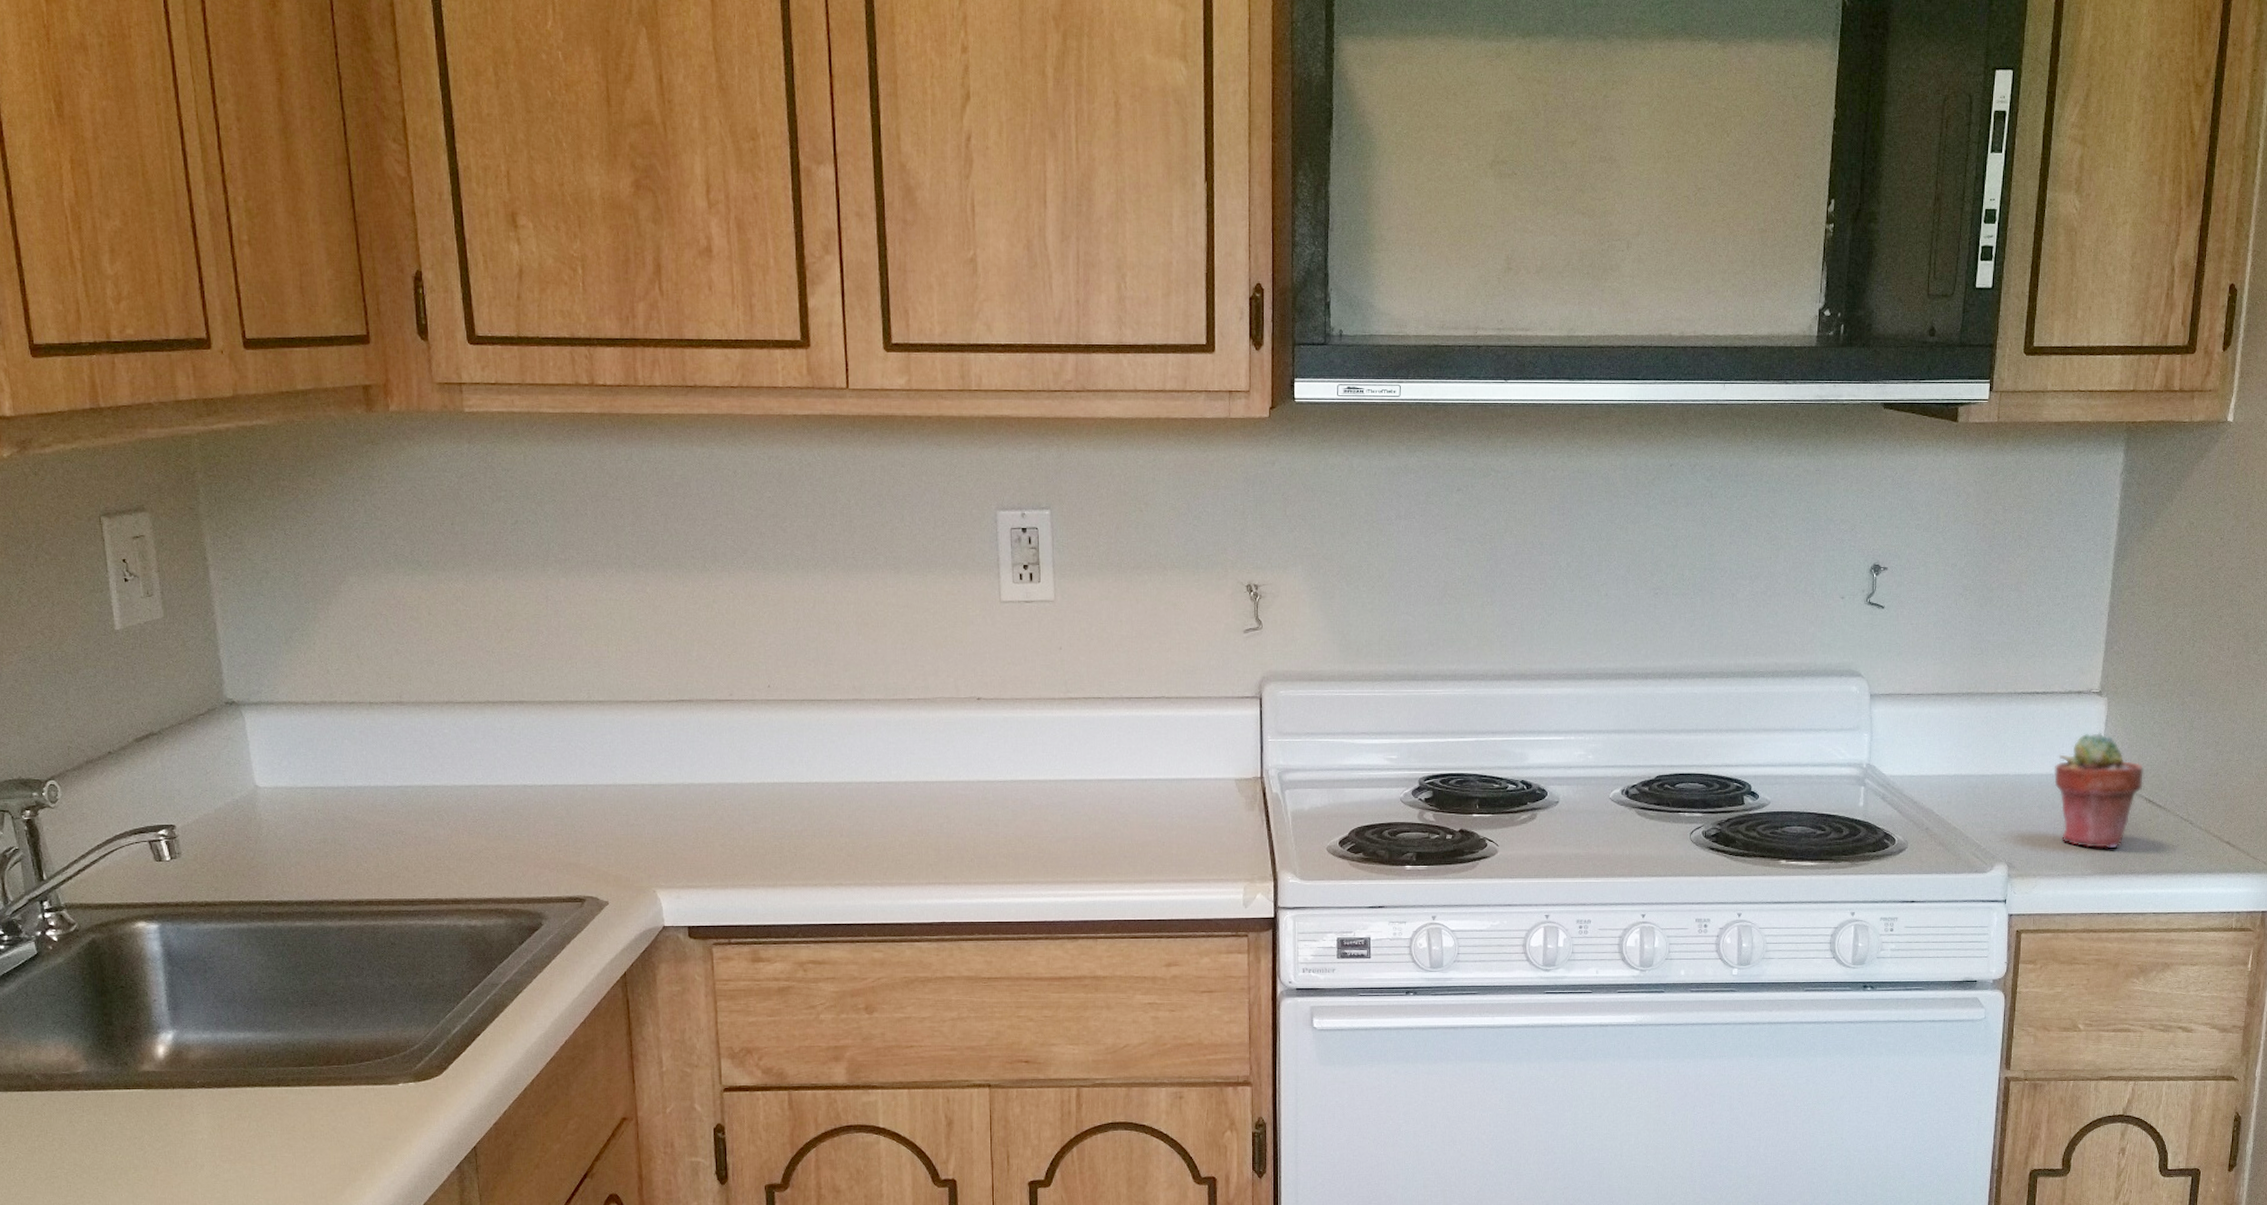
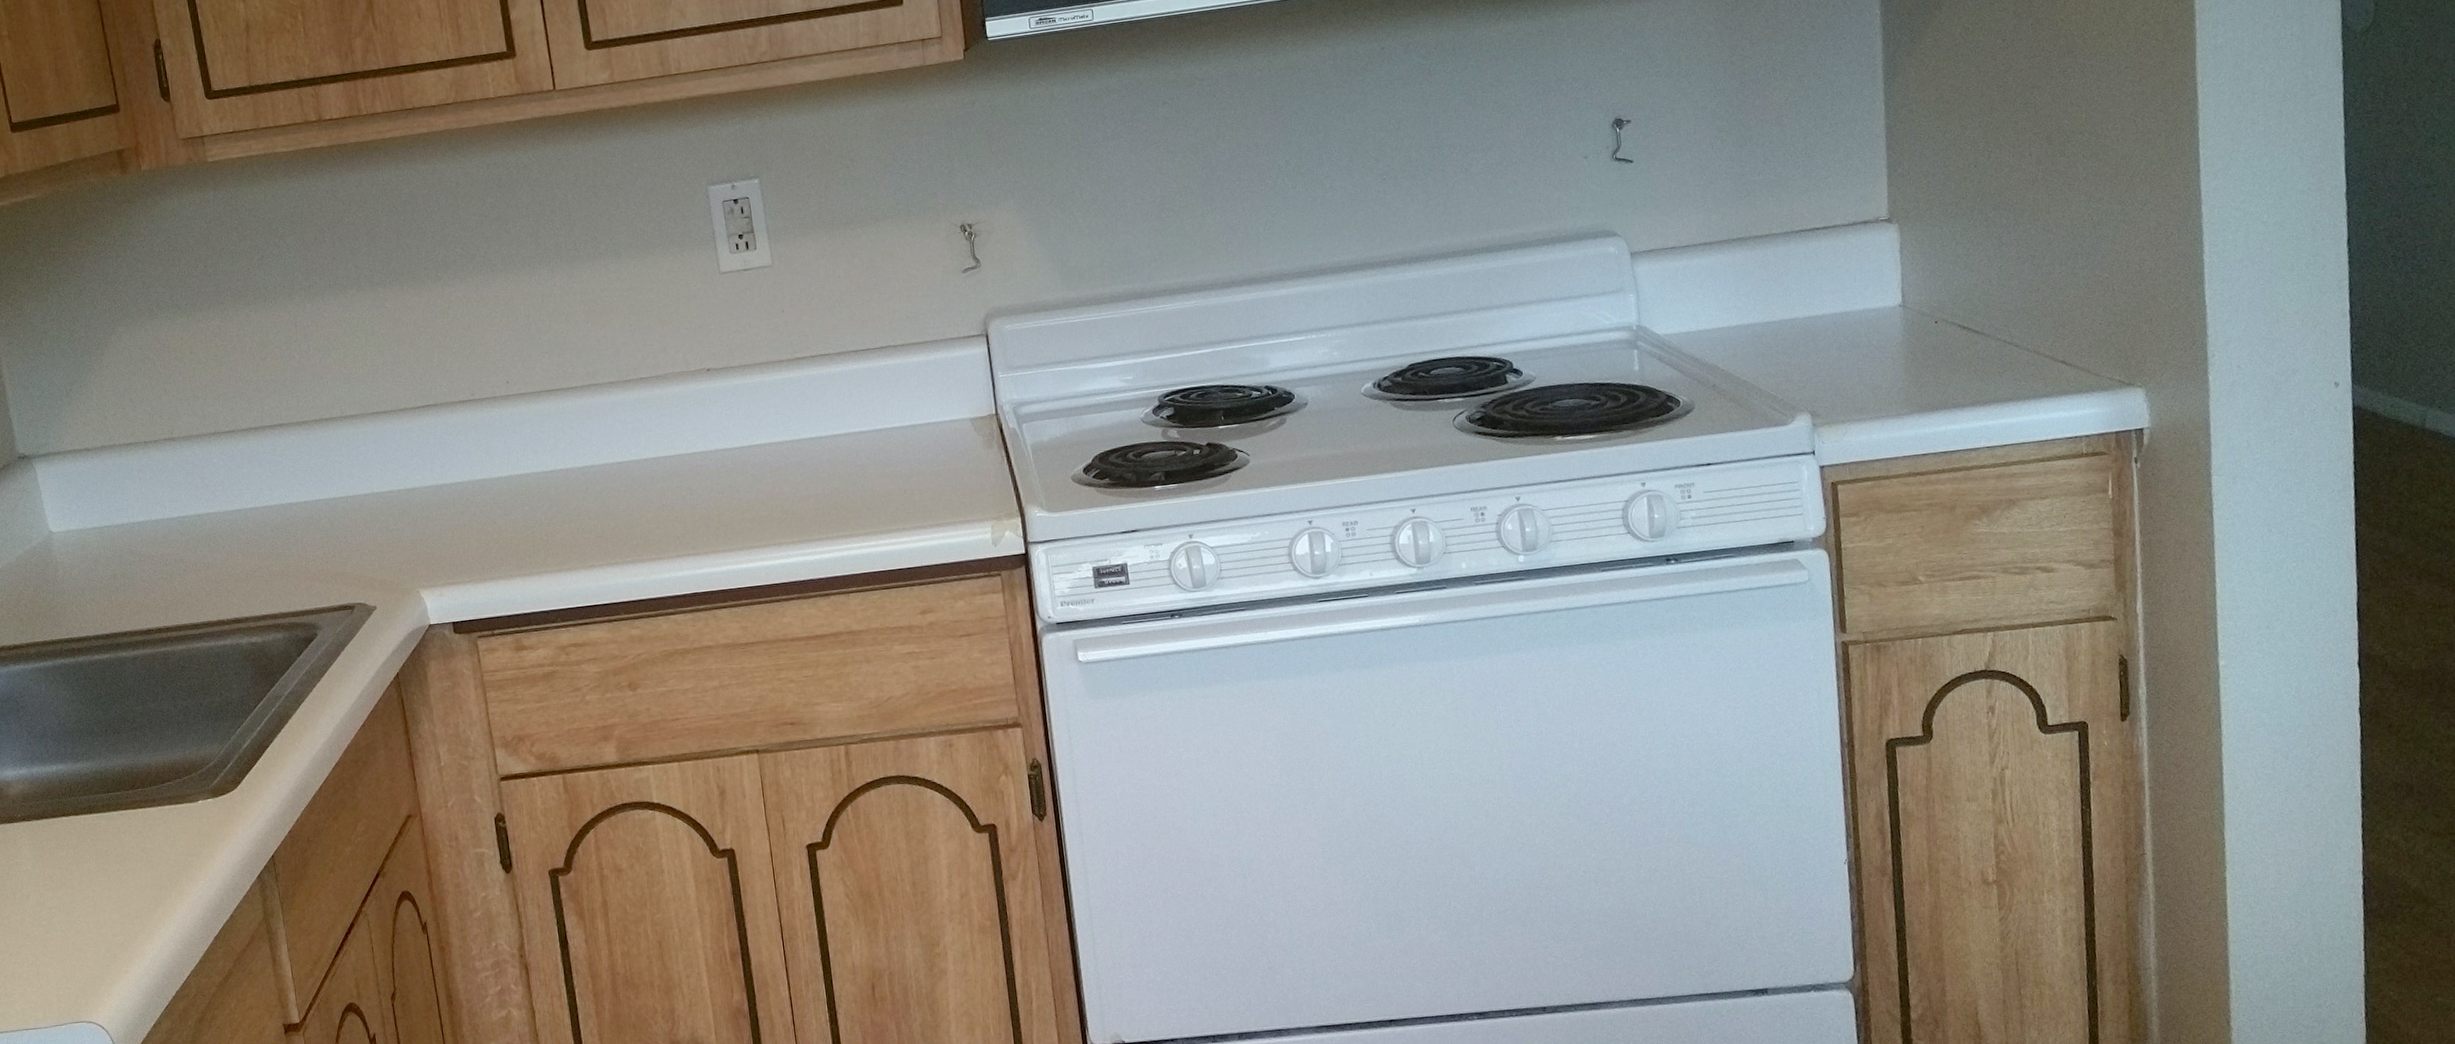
potted succulent: present [2053,732,2144,849] -> none [1848,261,1954,386]

